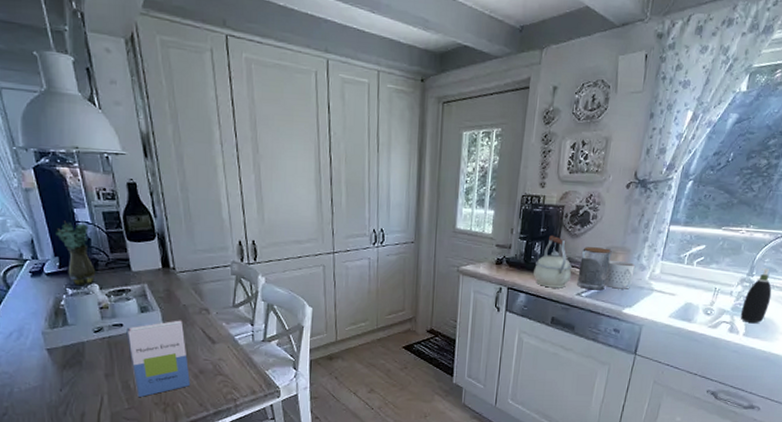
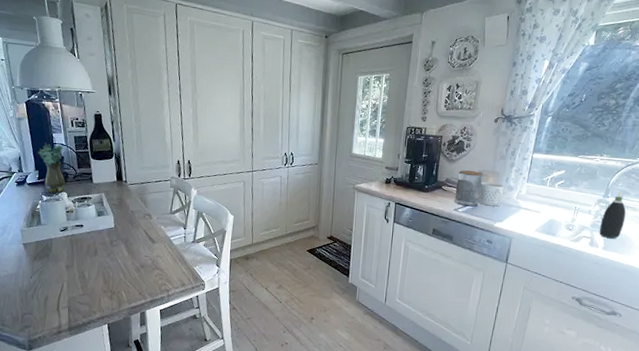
book: present [126,320,190,398] -> none [85,223,133,286]
kettle: present [533,235,573,288] -> none [416,159,450,205]

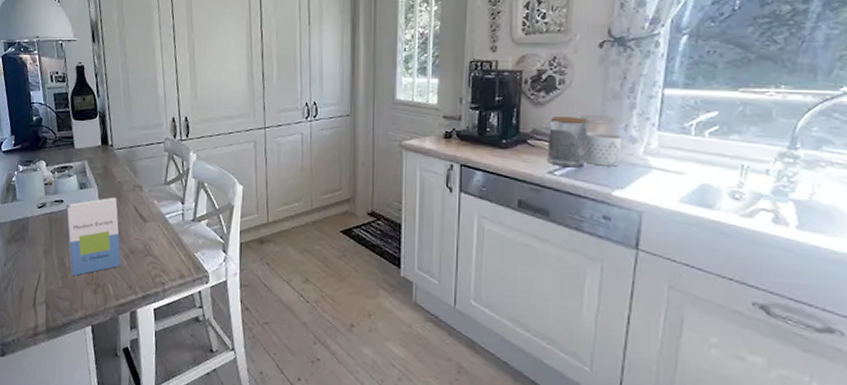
vase: present [37,142,66,194] -> none [13,102,44,163]
book: none [85,223,133,286] -> present [66,197,121,277]
soap dispenser: present [599,191,626,238] -> none [786,139,832,212]

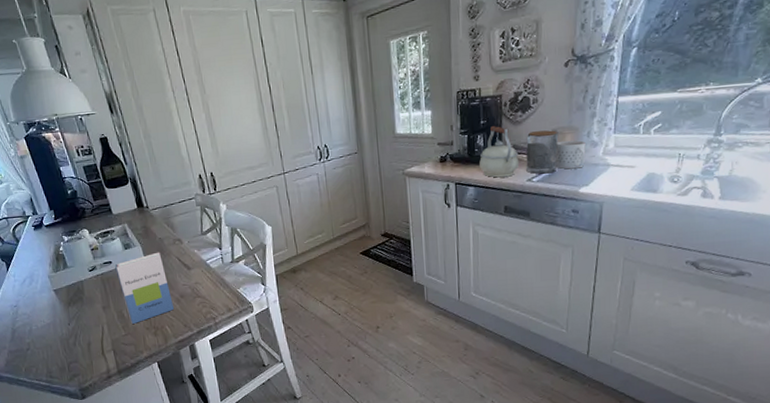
kettle: none [490,103,539,166] -> present [478,125,520,178]

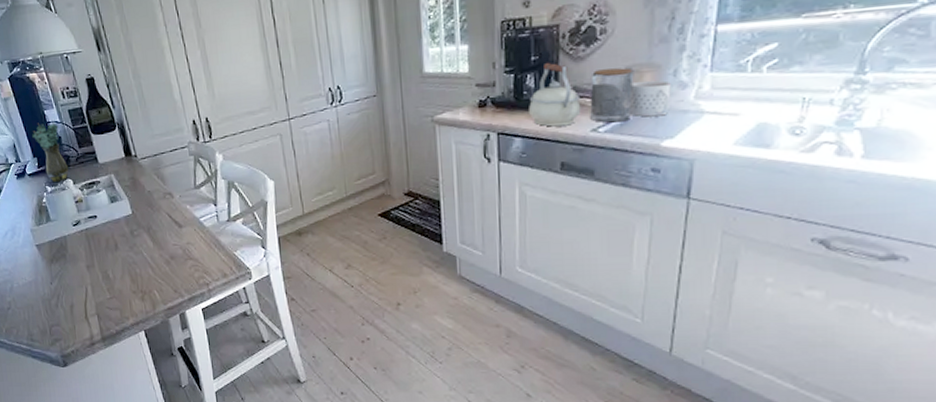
vase: none [47,178,85,233] -> present [31,123,69,183]
book: present [115,252,174,325] -> none [100,206,163,287]

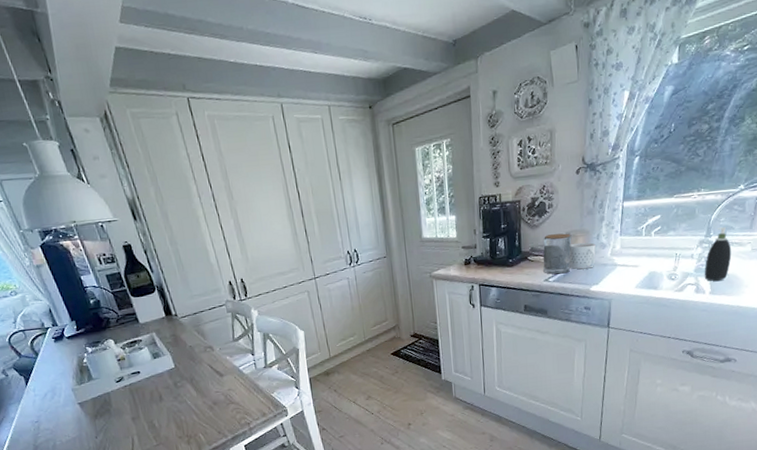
vase: present [31,123,69,183] -> none [68,287,110,344]
kettle: present [527,62,581,127] -> none [500,229,537,279]
soap dispenser: none [852,60,903,139] -> present [704,227,732,281]

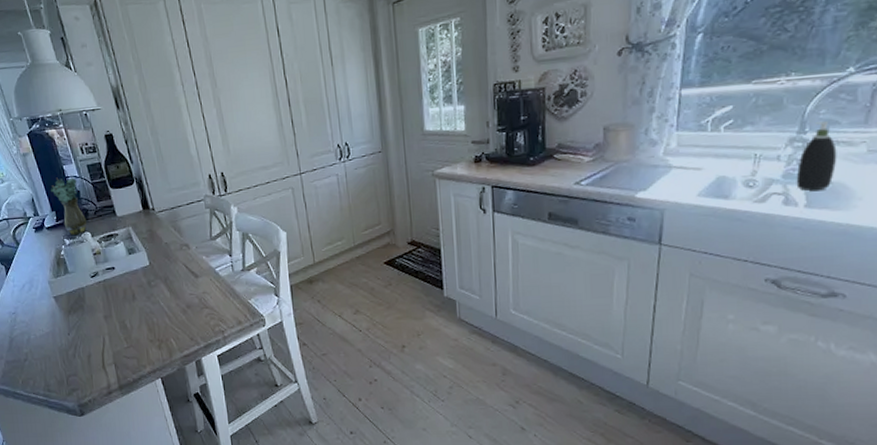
vase: none [68,287,110,344] -> present [50,177,87,236]
jar: present [543,233,572,275] -> none [573,127,611,177]
mug: present [569,242,597,270] -> none [607,138,644,172]

